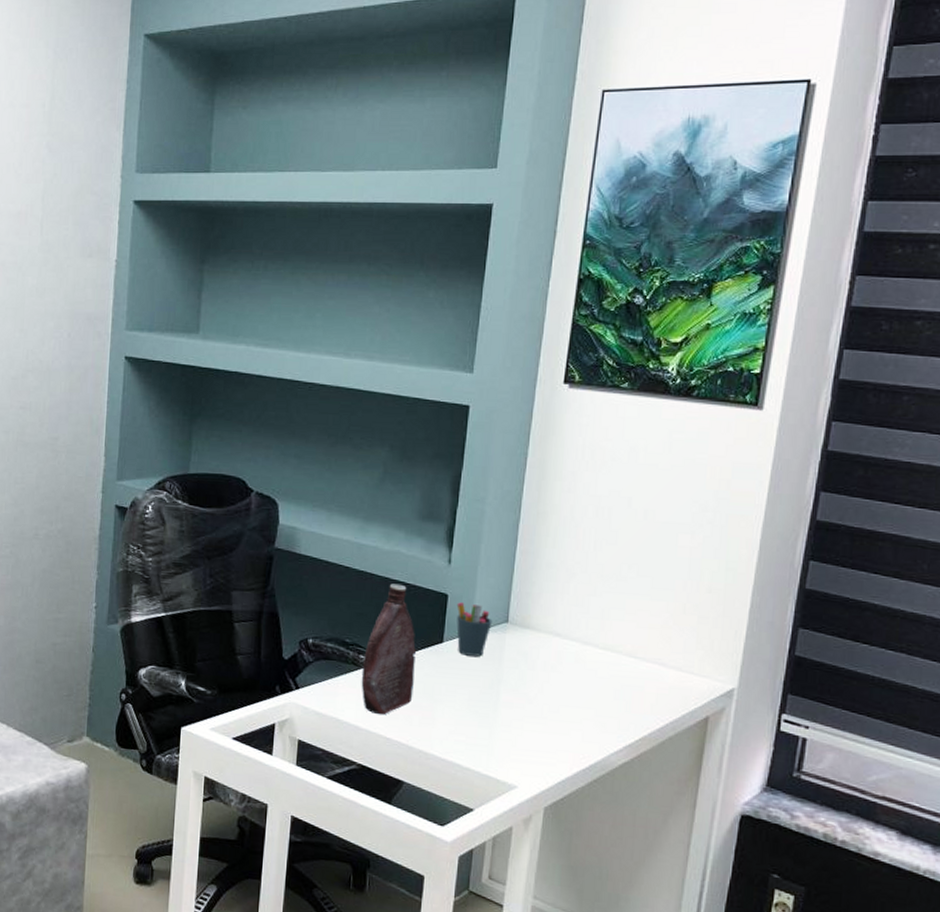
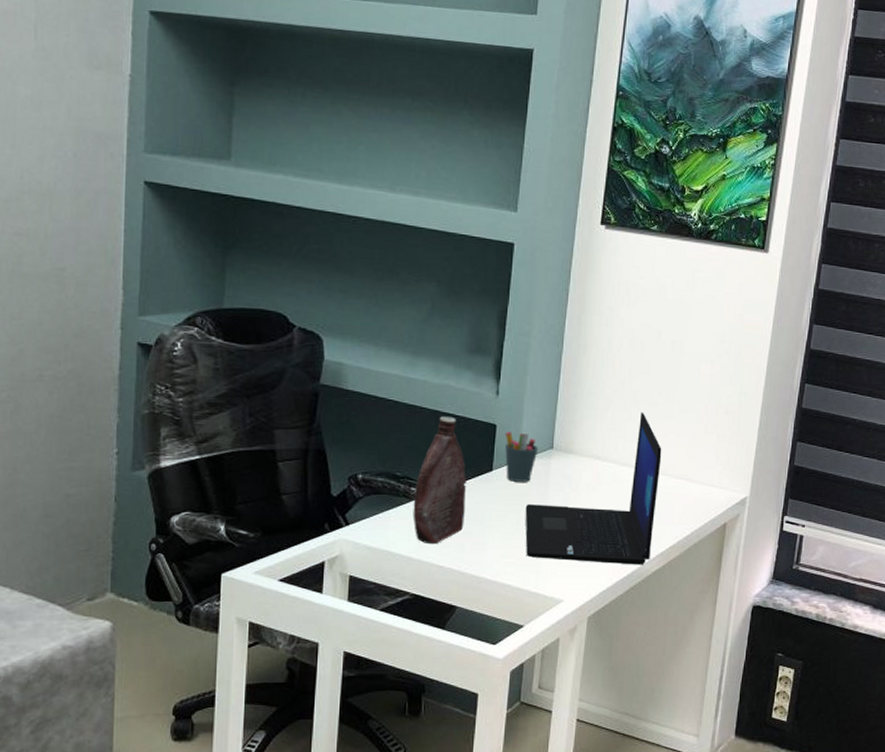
laptop: none [477,586,632,756] -> present [525,412,662,565]

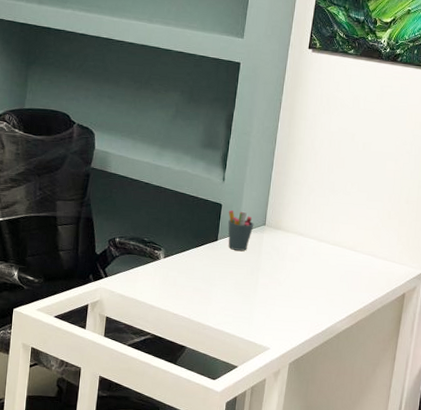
bottle: present [413,416,467,545] -> none [155,196,198,297]
laptop: present [525,412,662,565] -> none [241,199,353,324]

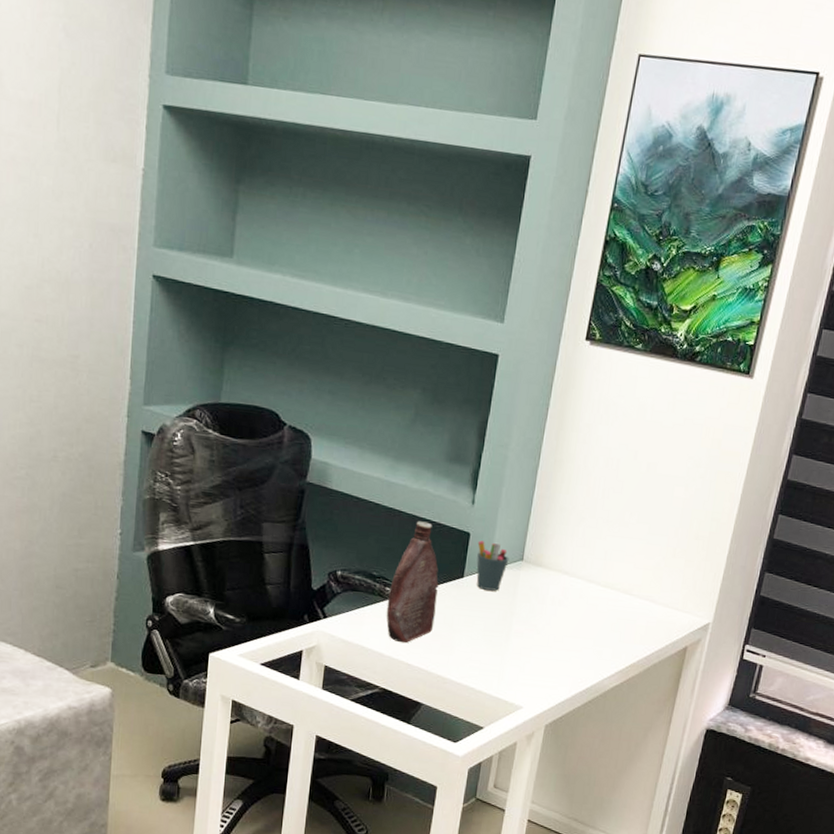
bottle: none [155,196,198,297] -> present [386,521,439,644]

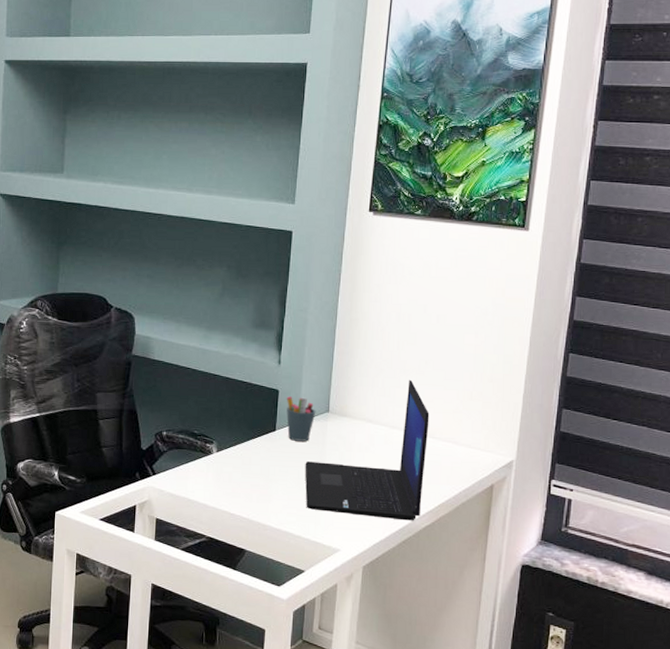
bottle: present [386,521,439,644] -> none [208,382,254,494]
laptop: none [490,531,630,681] -> present [305,379,430,521]

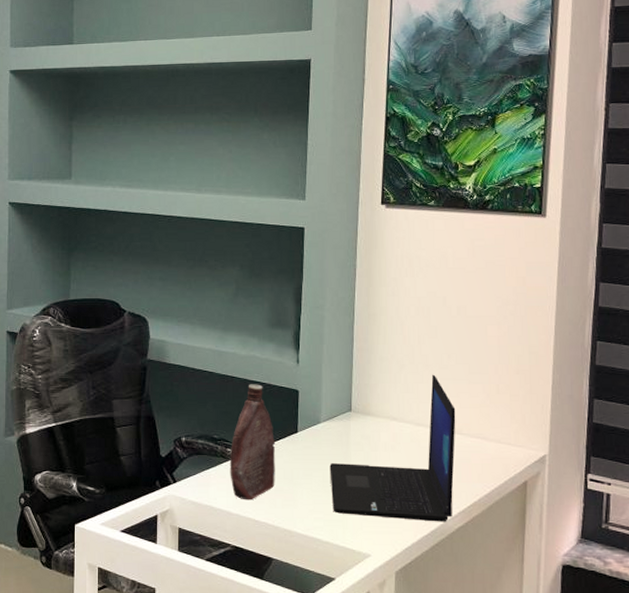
bottle: none [208,382,254,494] -> present [229,384,276,501]
pen holder: present [286,396,316,442] -> none [306,396,338,443]

